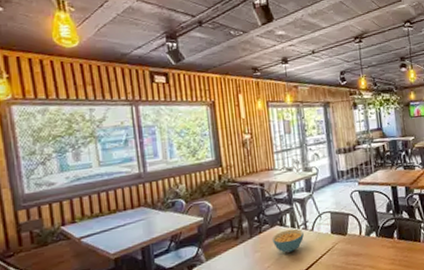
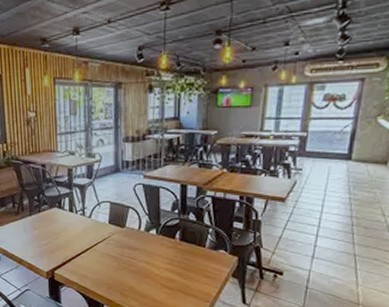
cereal bowl: present [271,228,304,253] -> none [49,213,81,235]

